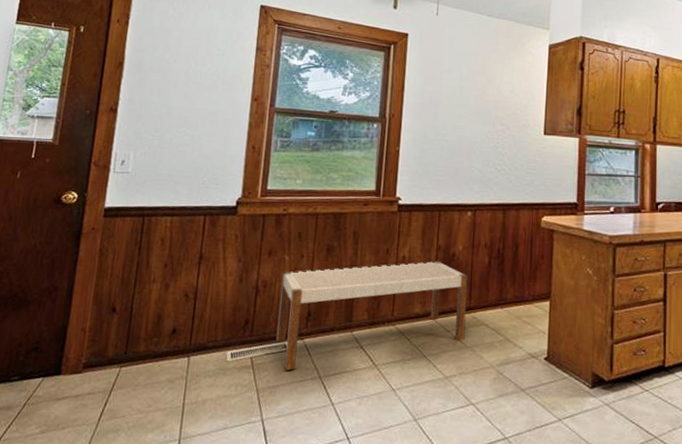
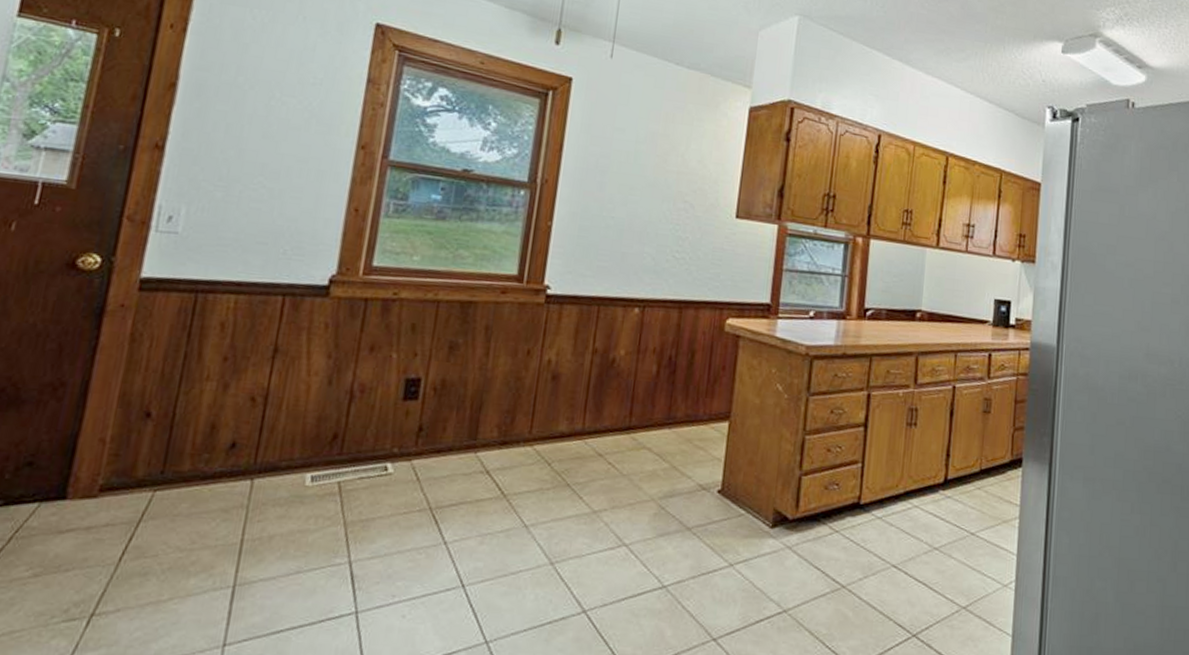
bench: present [275,260,468,371] -> none [373,367,630,500]

